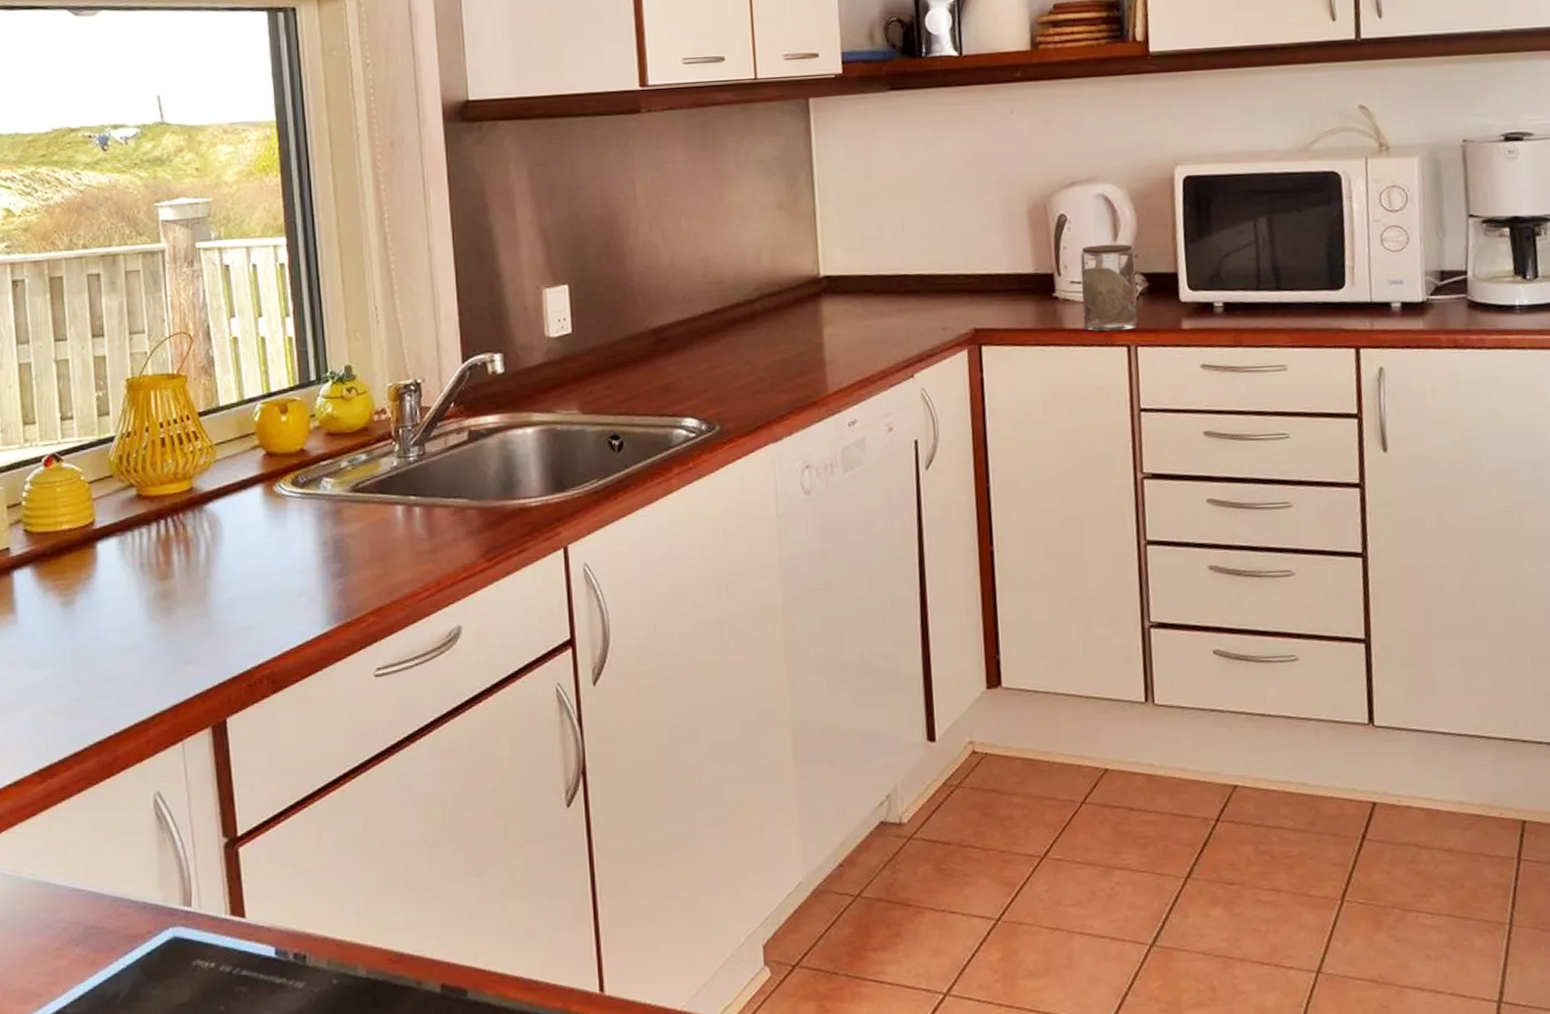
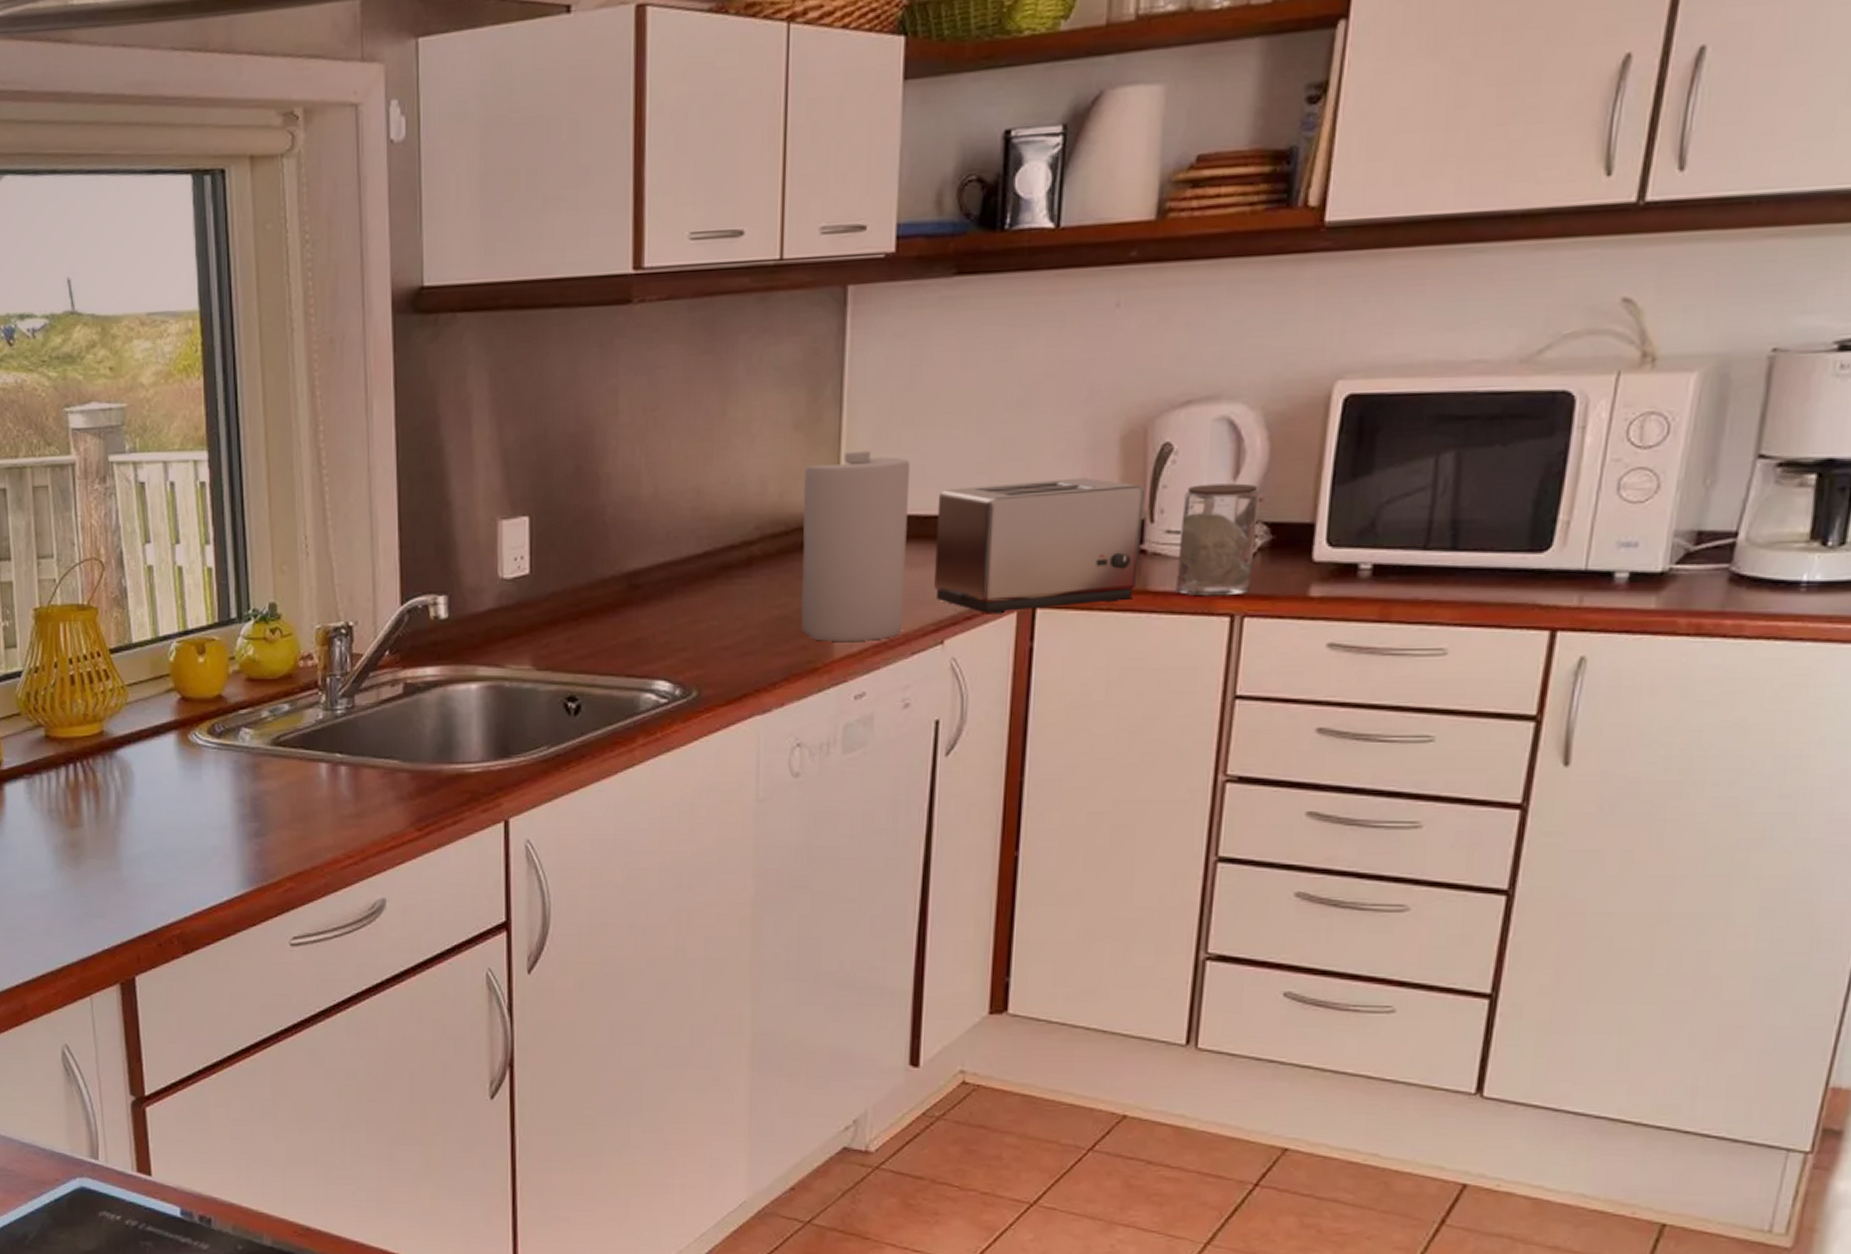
paper towel holder: none [789,224,880,380] -> present [801,450,910,641]
toaster: none [896,242,1055,351] -> present [934,477,1145,613]

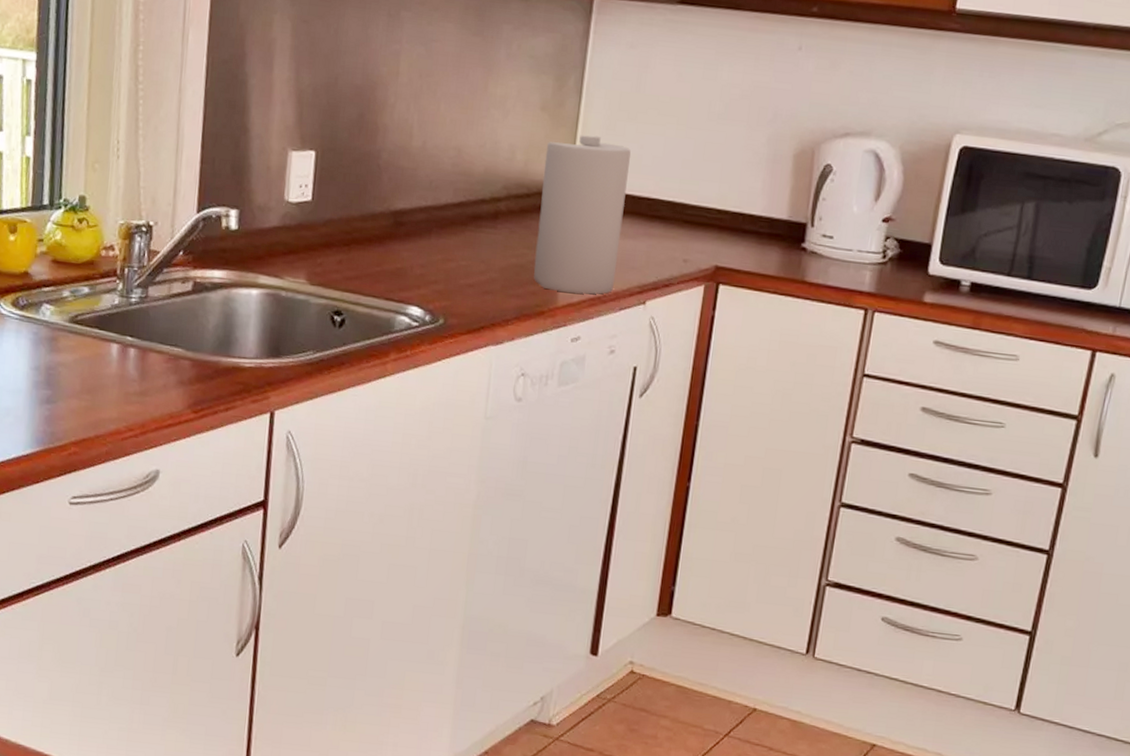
toaster: present [934,477,1145,613] -> none [642,177,809,288]
jar: present [1176,483,1260,596] -> none [826,201,894,293]

